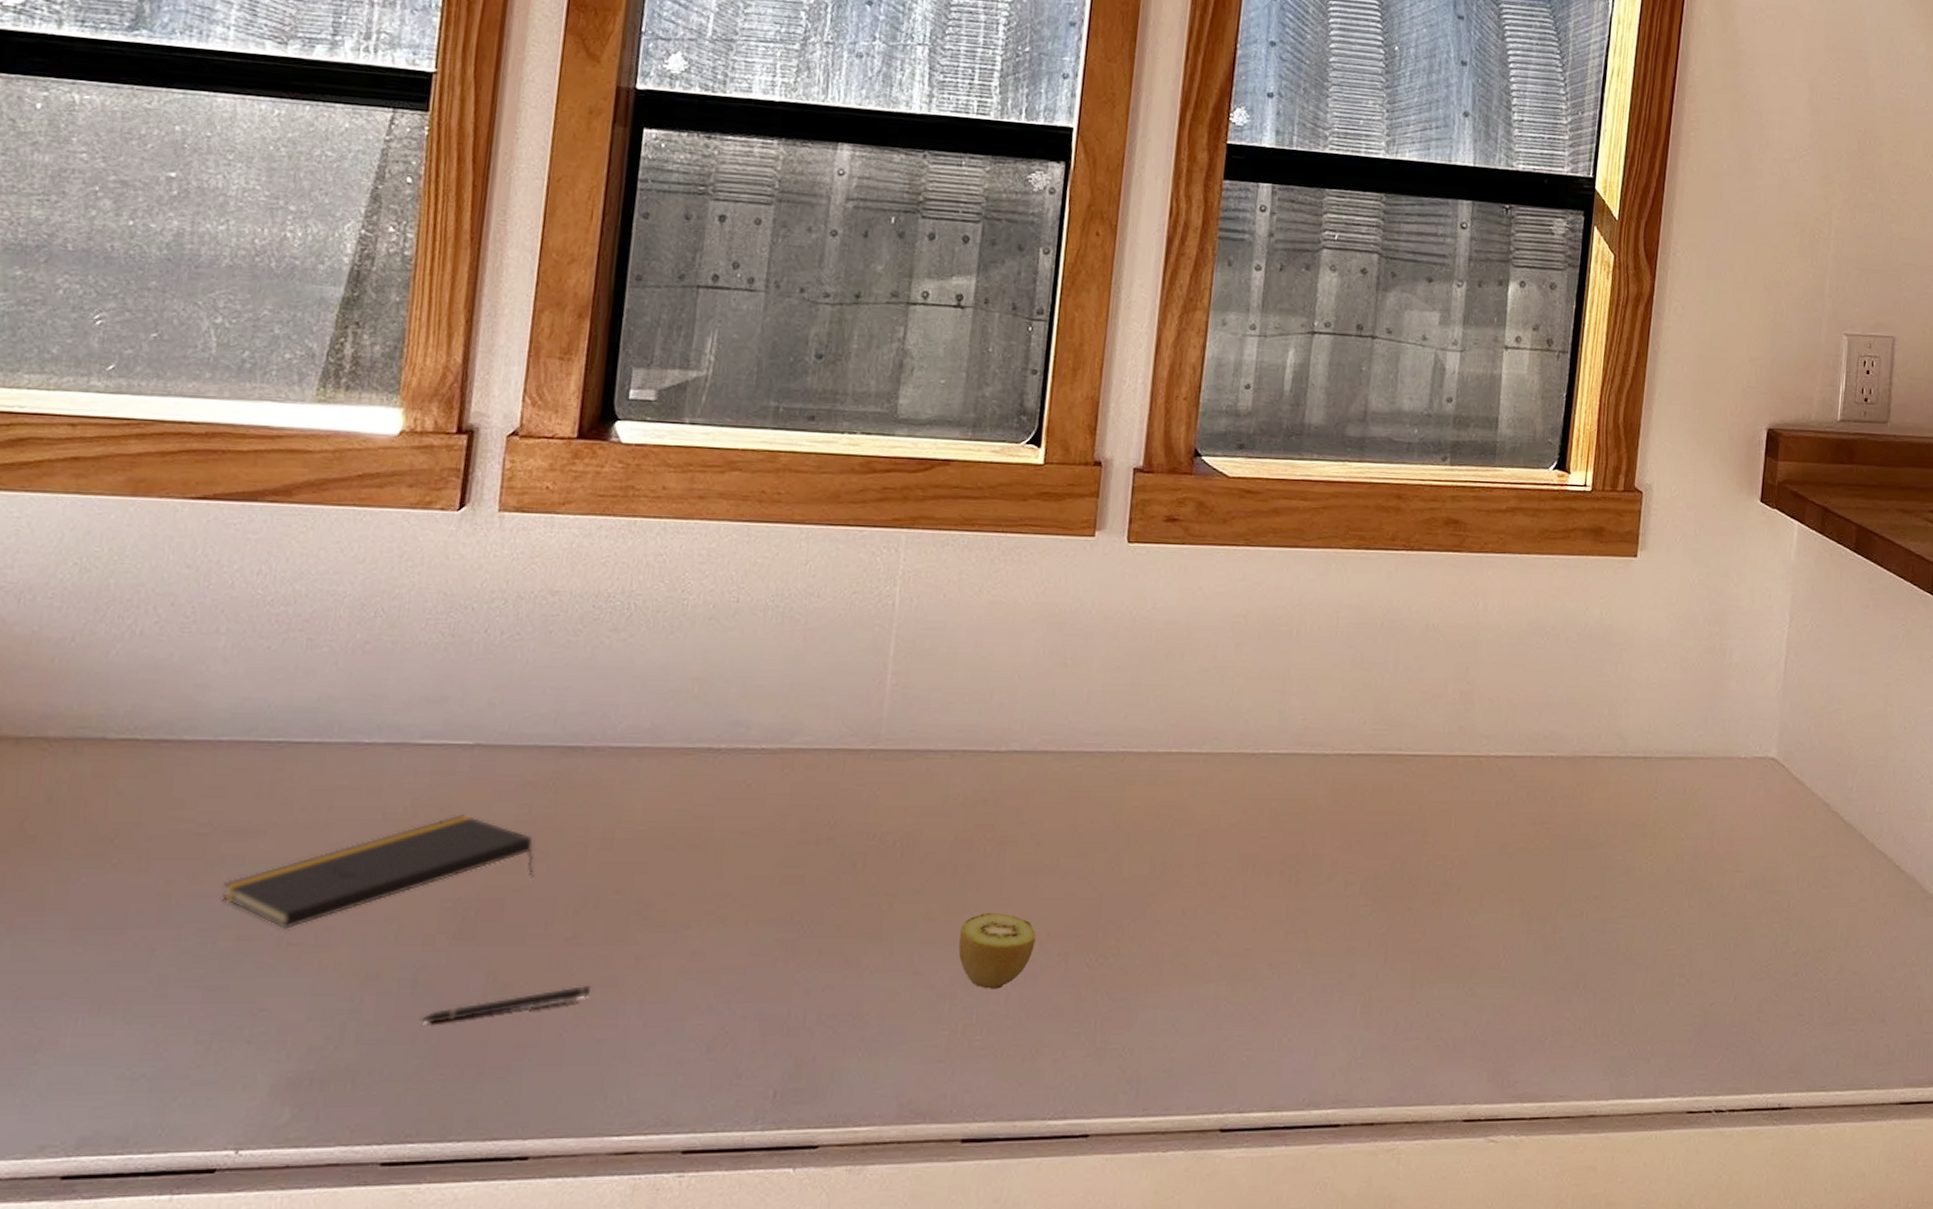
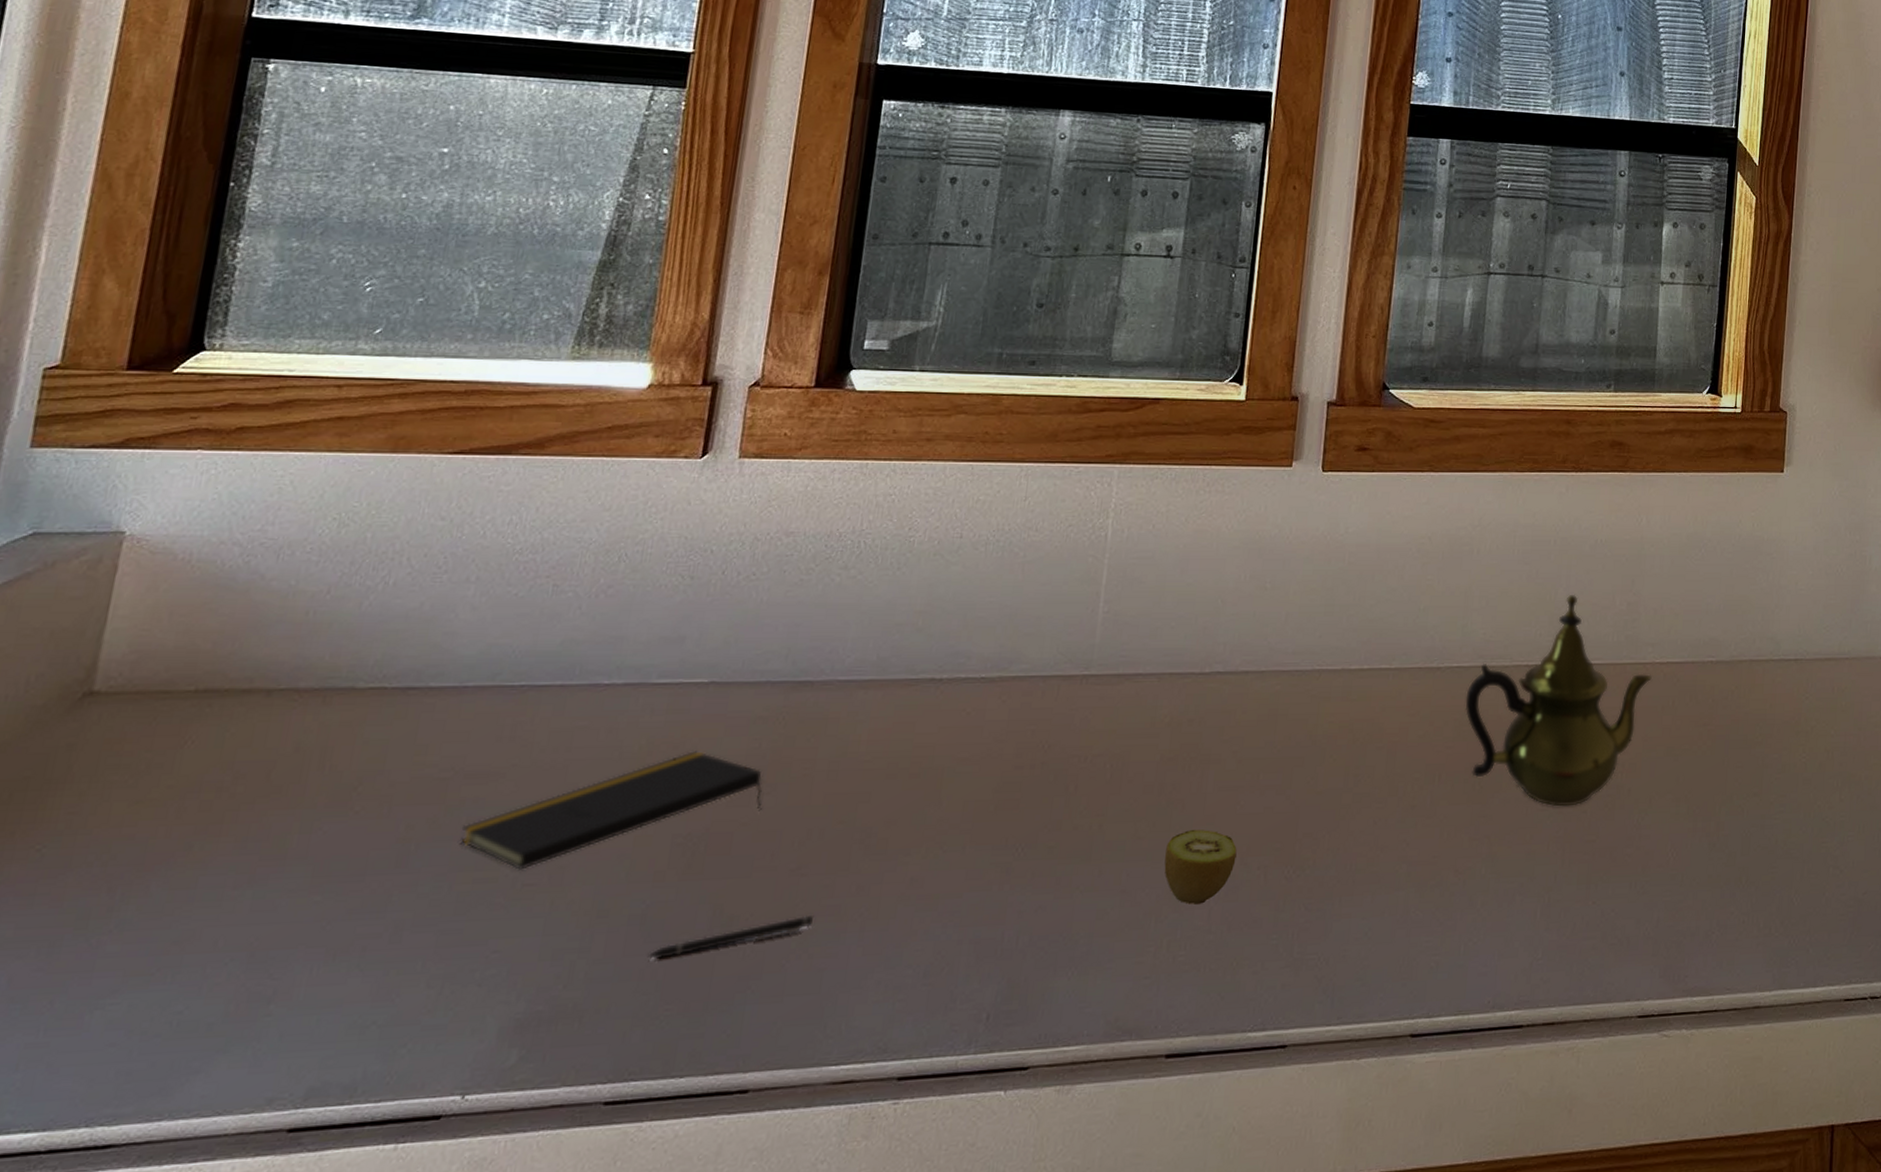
teapot: none [1281,680,1486,903] -> present [1465,594,1652,807]

